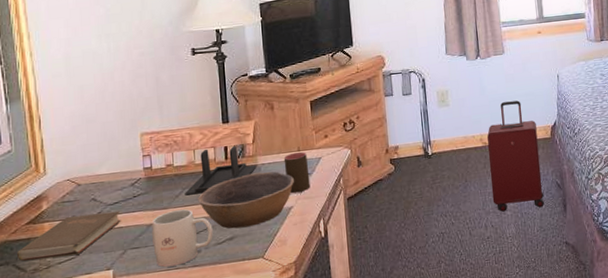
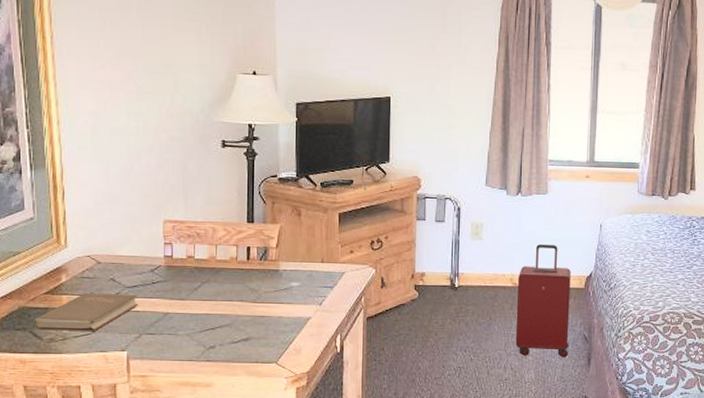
mug: present [152,209,213,268] -> none [168,302,229,358]
napkin holder: present [185,146,257,196] -> none [204,247,278,290]
bowl: present [198,171,294,229] -> none [216,278,315,331]
cup: present [283,151,311,193] -> none [306,263,331,305]

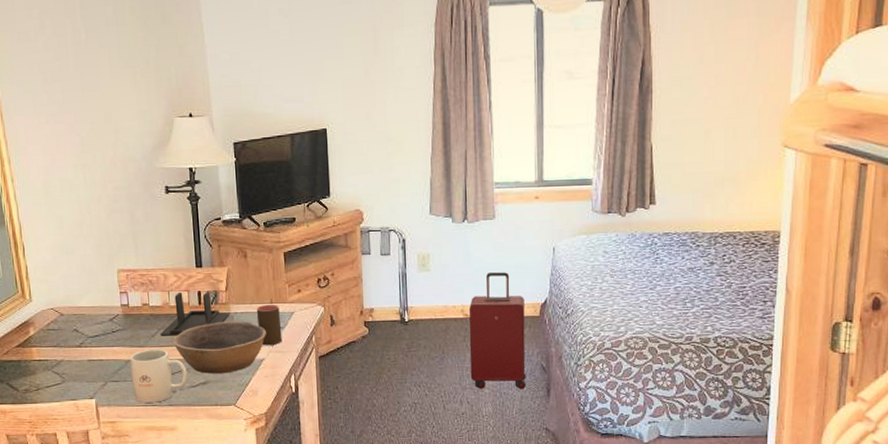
book: present [35,293,139,331] -> none [10,344,102,382]
mug: none [168,302,229,358] -> present [130,348,188,403]
napkin holder: none [204,247,278,290] -> present [160,292,229,336]
bowl: none [216,278,315,331] -> present [173,321,266,374]
cup: none [306,263,331,305] -> present [256,304,282,346]

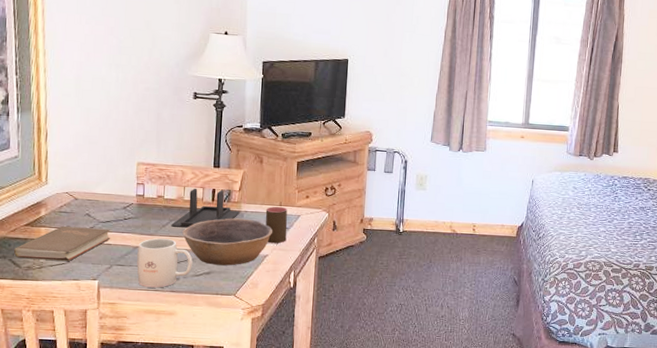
book: none [10,344,102,382] -> present [14,226,111,261]
suitcase: present [469,272,526,389] -> none [452,196,504,299]

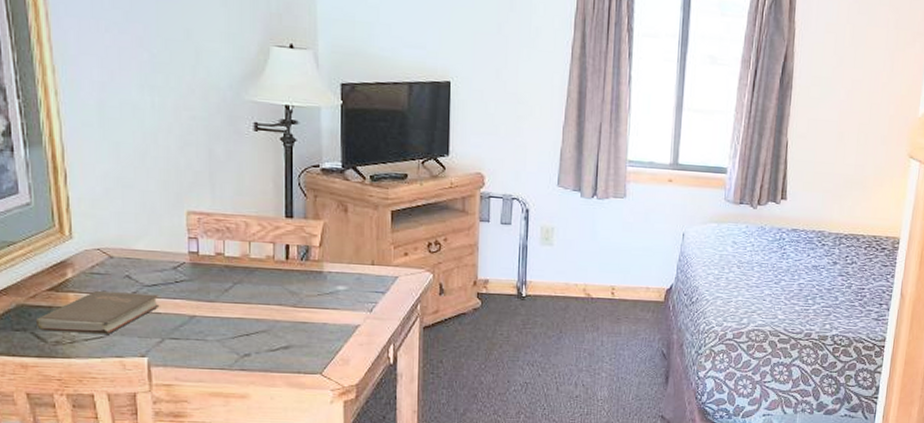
mug: present [136,238,193,288] -> none [195,305,266,366]
napkin holder: present [171,189,240,228] -> none [236,244,322,292]
bowl: present [182,218,272,266] -> none [251,280,364,339]
cup: present [265,206,288,244] -> none [354,265,383,311]

